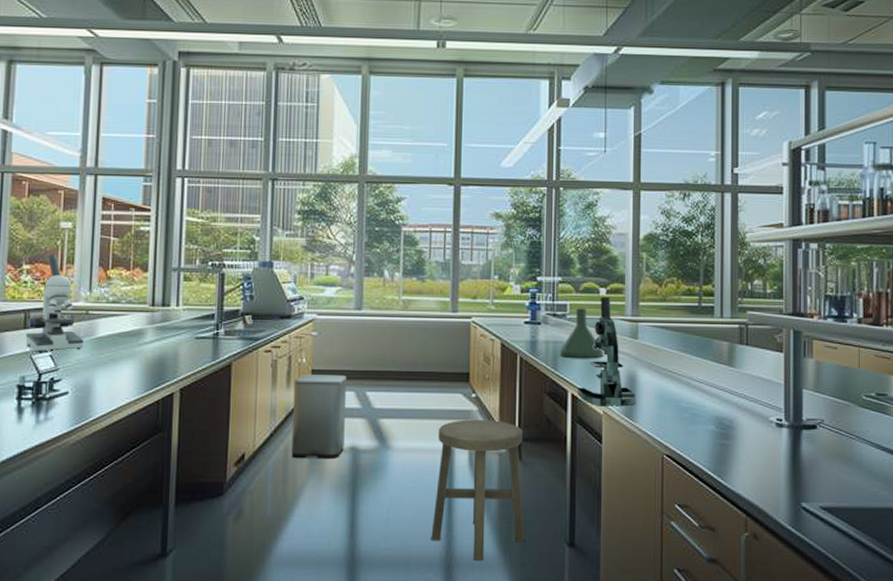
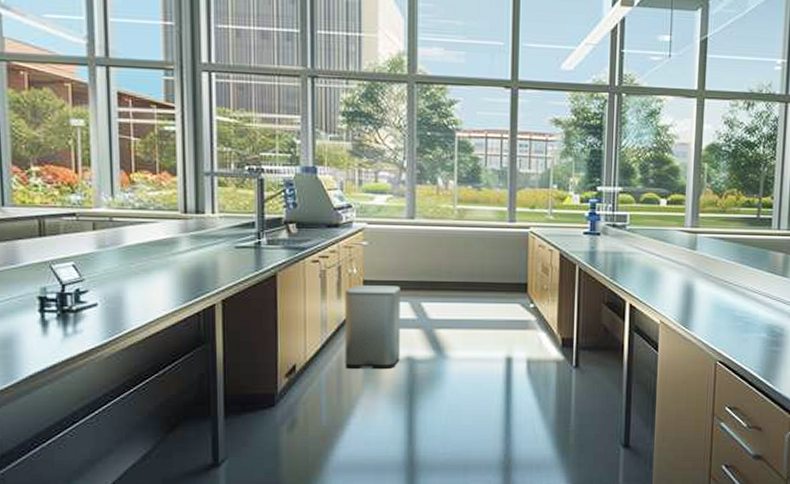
microscope: present [25,253,84,353] -> none [42,154,111,263]
stool: present [431,419,525,561] -> none [489,329,582,462]
flask: present [560,307,604,359] -> none [619,218,663,270]
microscope: present [577,296,635,407] -> none [635,207,692,316]

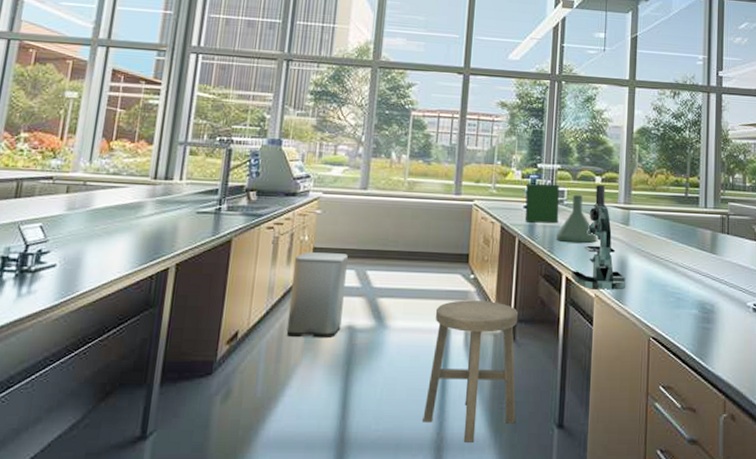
stool: none [489,329,582,462] -> present [423,300,519,442]
binder: none [585,208,622,250] -> present [525,183,560,224]
flask: none [619,218,663,270] -> present [556,194,597,243]
microscope: none [635,207,692,316] -> present [571,184,625,290]

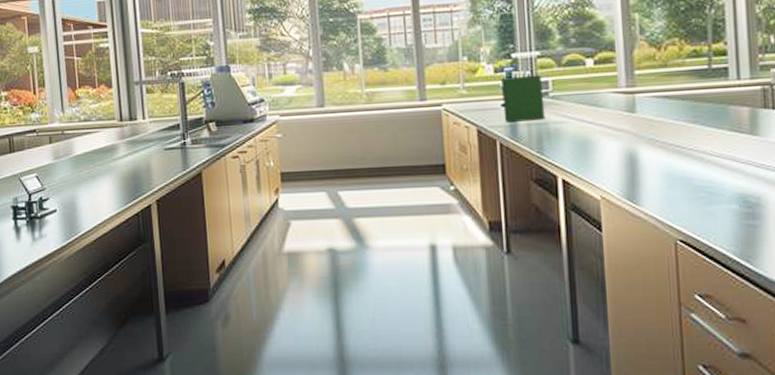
pedal bin: present [286,251,348,338] -> none [264,175,322,263]
stool: present [423,300,519,442] -> none [417,213,523,360]
flask: present [556,194,597,243] -> none [545,82,596,141]
microscope: present [571,184,625,290] -> none [568,67,638,191]

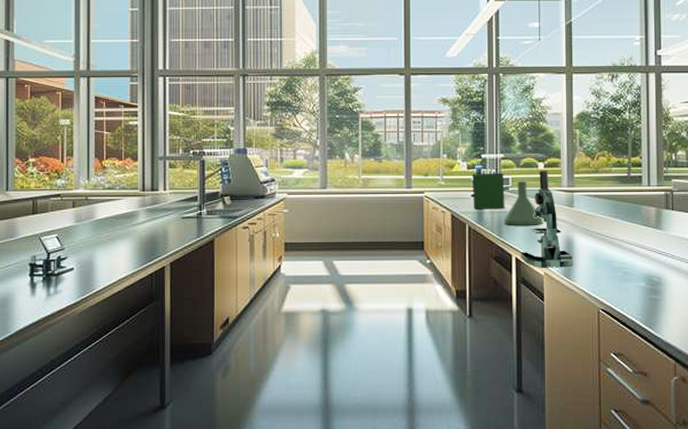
flask: none [545,82,596,141] -> present [504,180,543,227]
microscope: none [568,67,638,191] -> present [521,170,573,268]

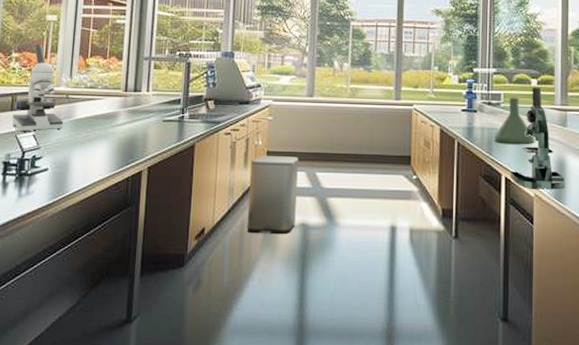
microscope: none [34,147,85,235] -> present [12,43,64,133]
pedal bin: none [269,246,316,321] -> present [247,155,298,234]
binder: present [473,173,505,210] -> none [463,87,496,126]

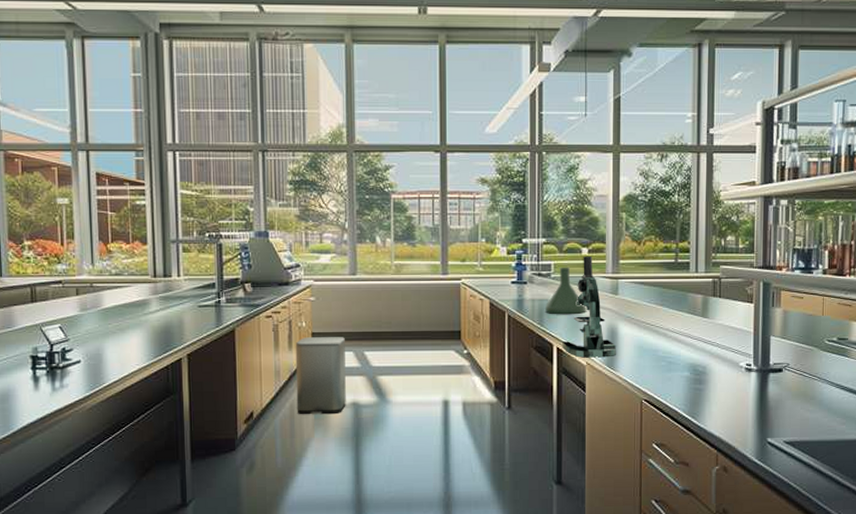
microscope: present [12,43,64,133] -> none [34,229,91,325]

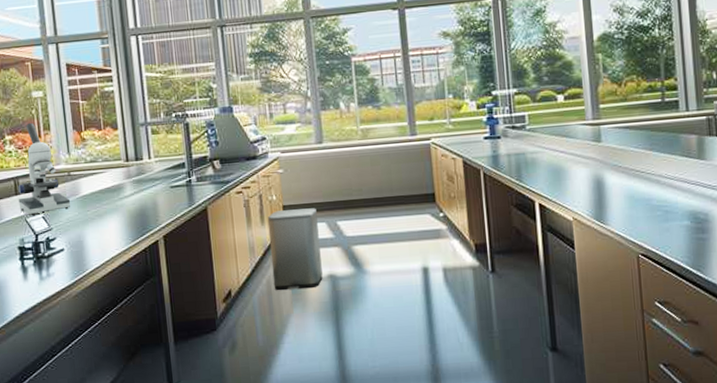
microscope: none [34,229,91,325] -> present [18,122,71,216]
flask: present [545,267,586,315] -> none [523,116,568,169]
microscope: present [562,255,616,358] -> none [544,102,605,213]

